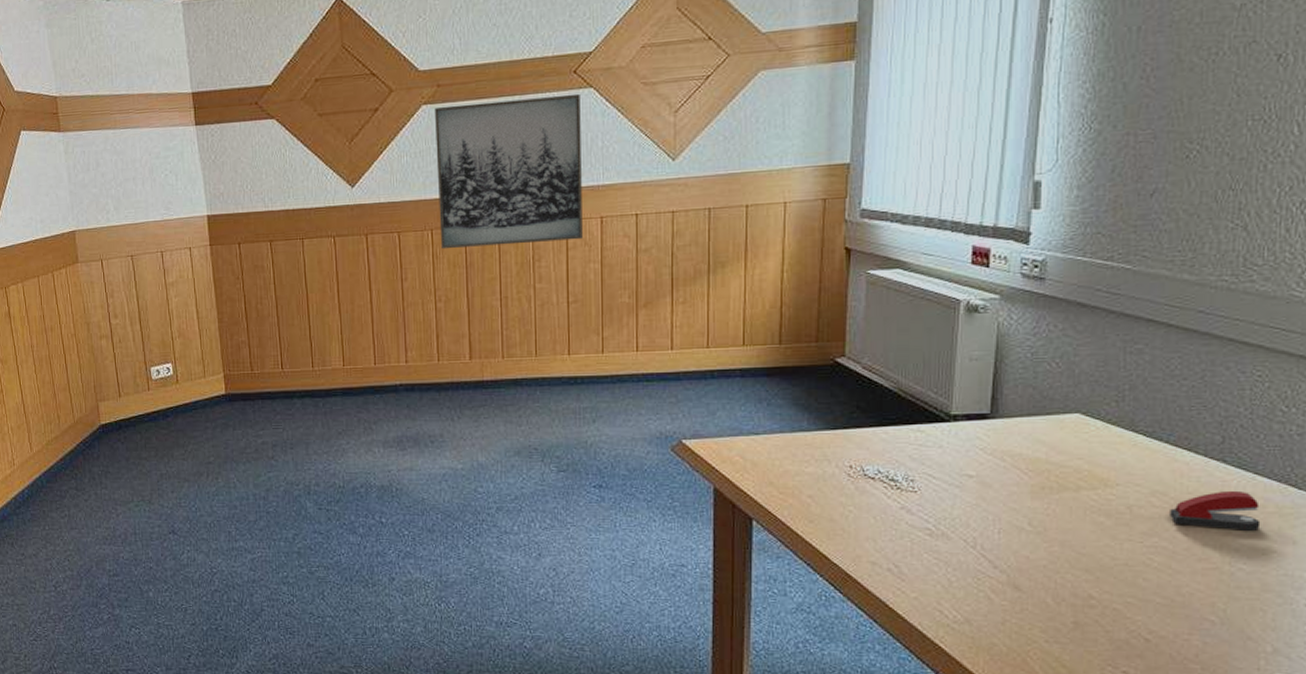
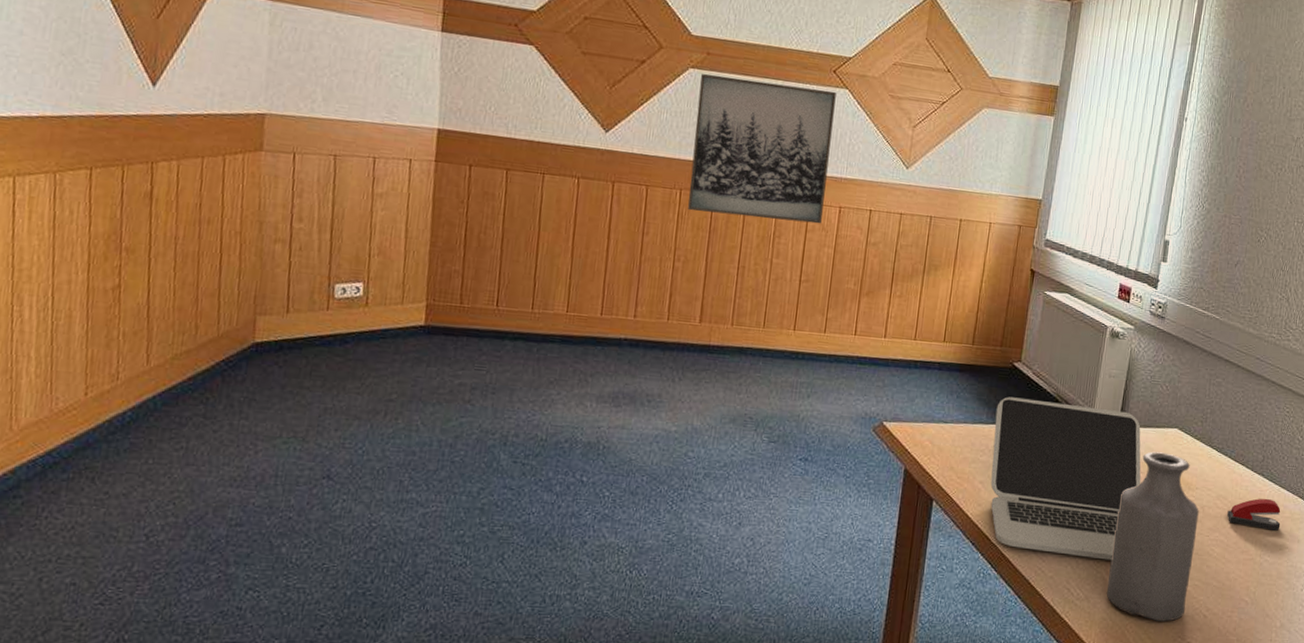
laptop: none [819,397,1031,577] -> present [990,396,1141,561]
bottle: none [994,444,1124,647] -> present [1106,451,1199,622]

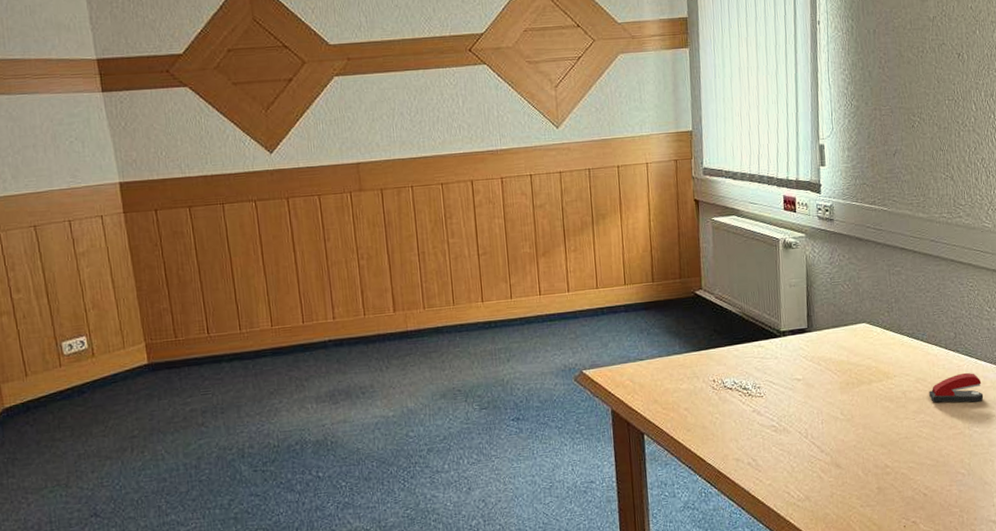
wall art: present [688,74,836,224] -> none [347,69,487,210]
laptop: present [990,396,1141,561] -> none [687,316,840,464]
bottle: present [1106,451,1199,622] -> none [822,348,904,508]

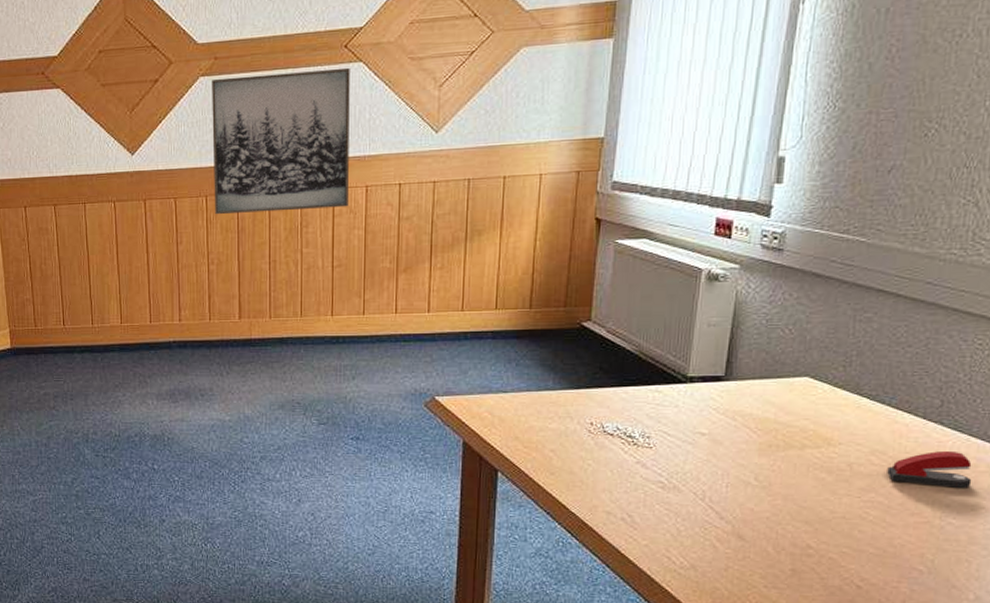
wall art: none [347,69,487,210] -> present [212,67,350,215]

